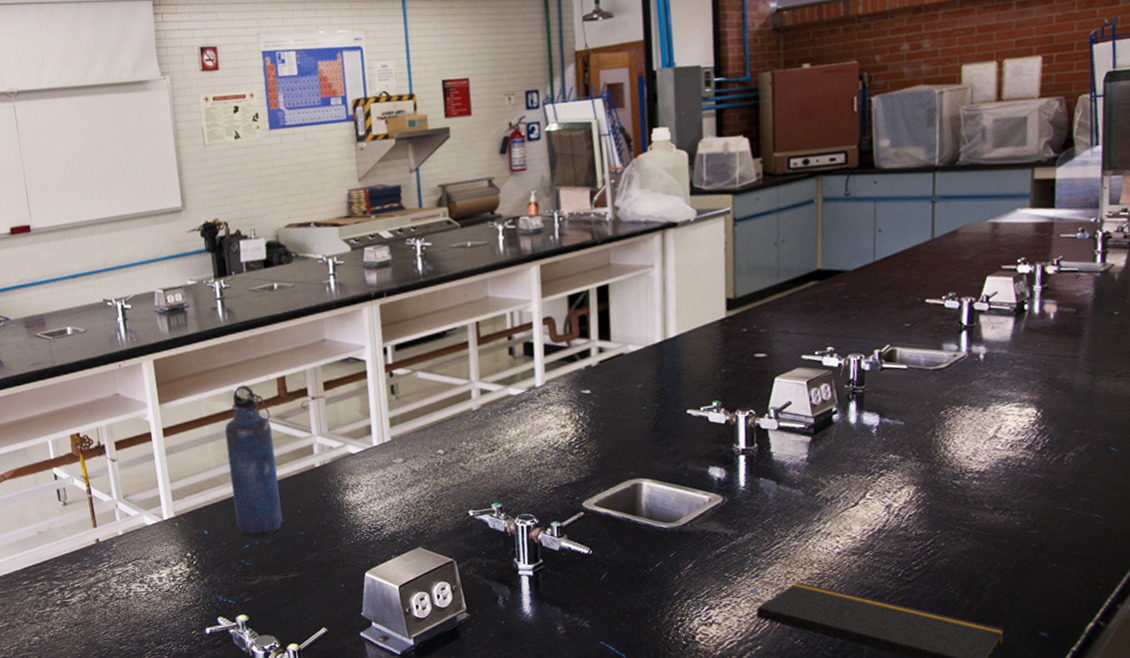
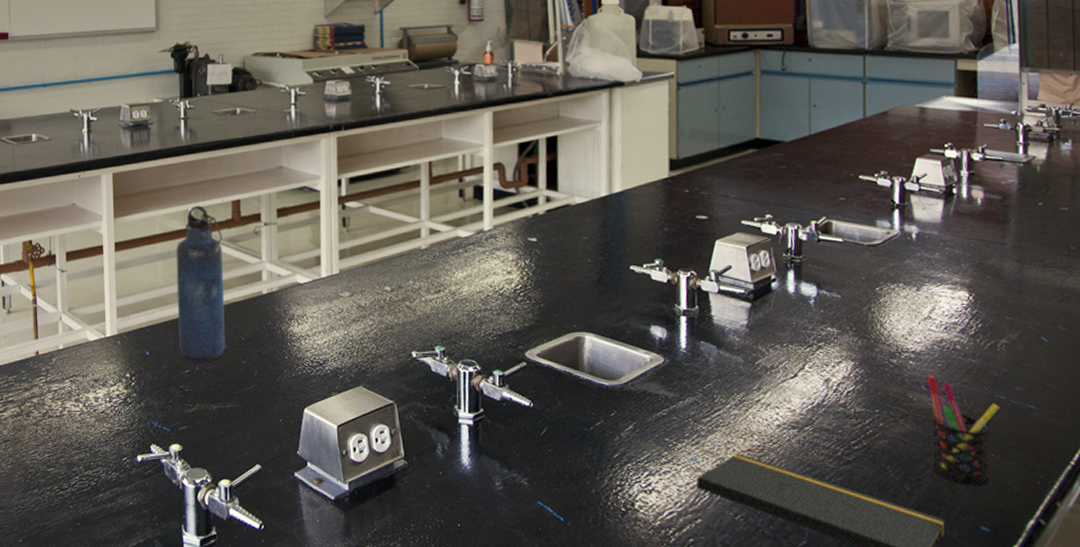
pen holder: none [987,493,1064,596] -> present [924,375,1000,486]

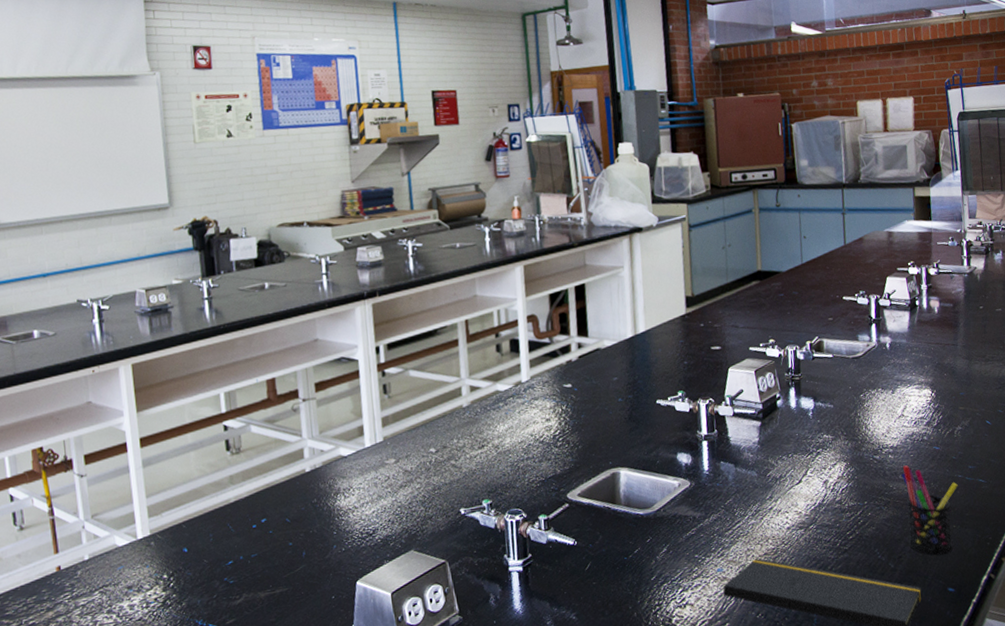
water bottle: present [176,205,225,362] -> none [209,388,270,552]

